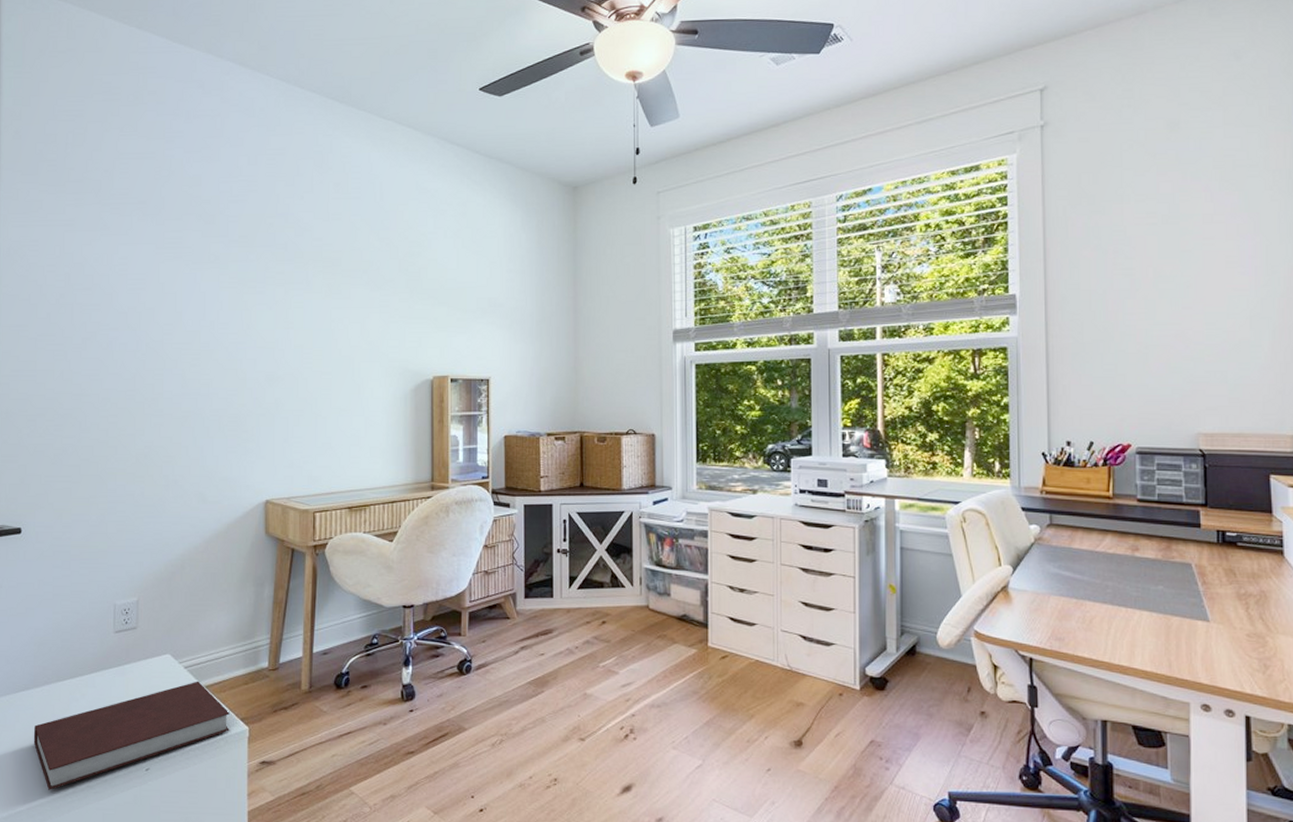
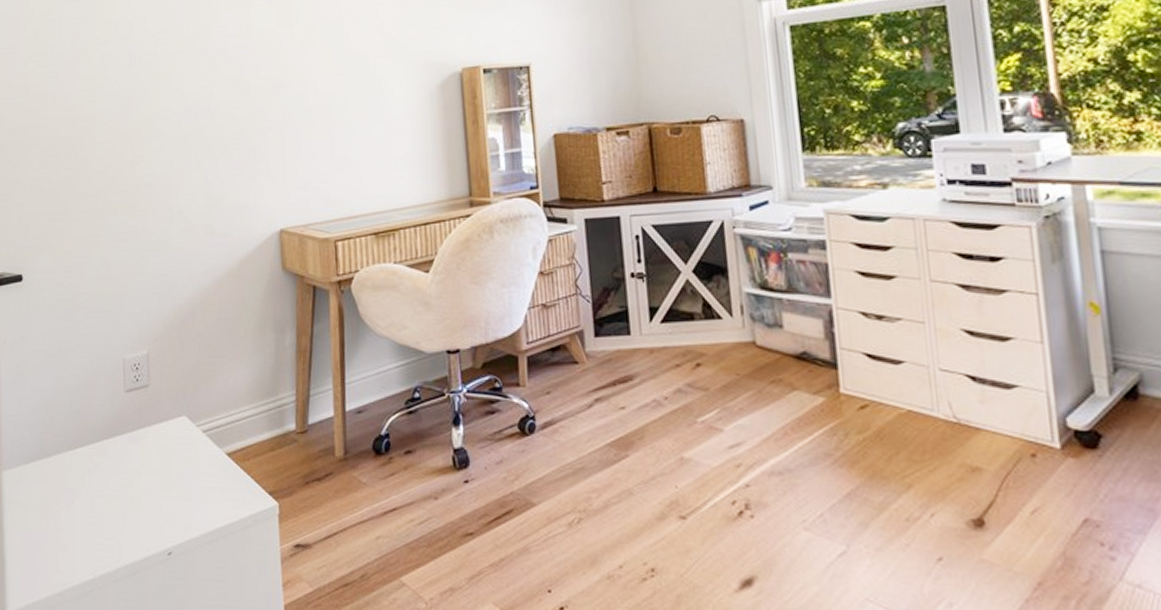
notebook: present [34,681,230,790] -> none [47,447,257,577]

